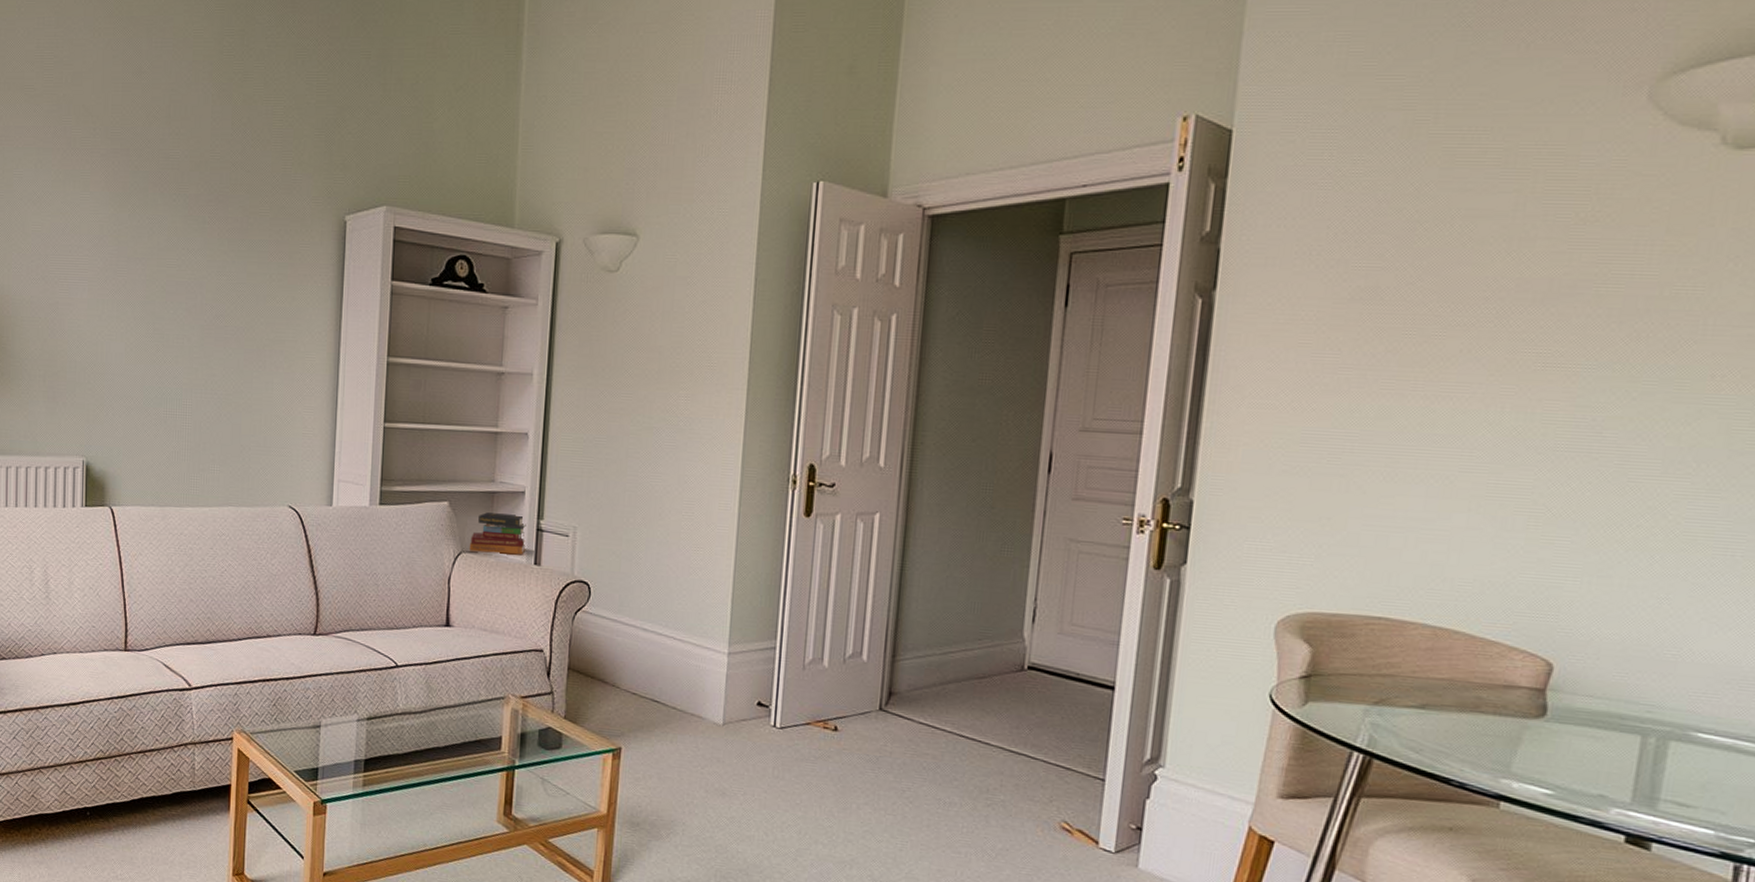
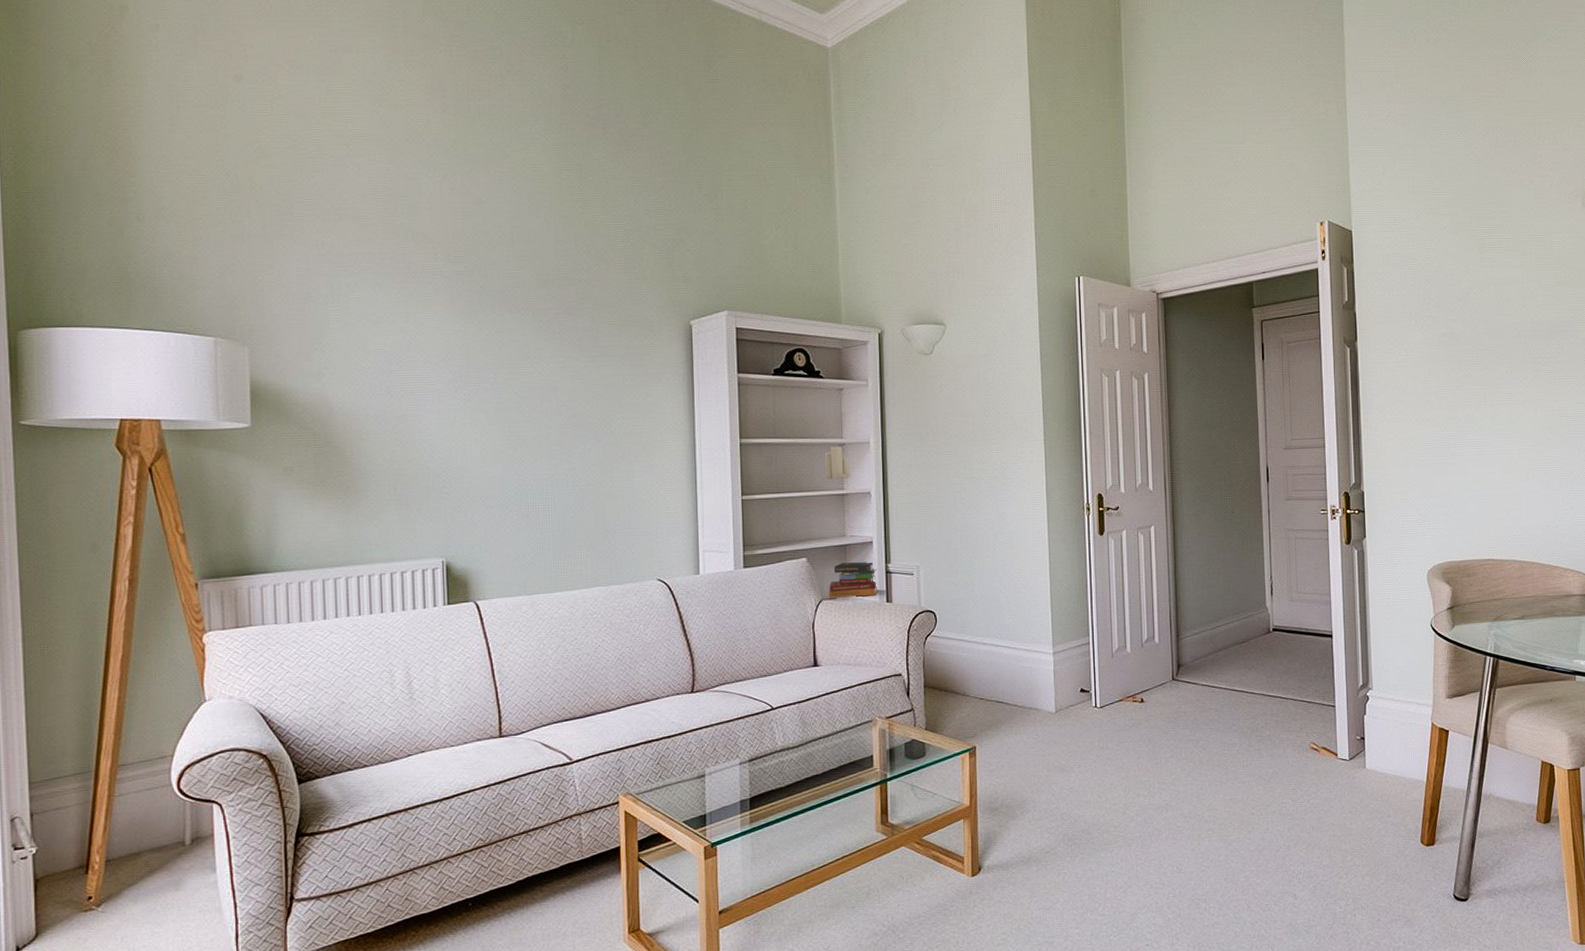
candle: none [479,373,508,415] -> present [824,445,851,480]

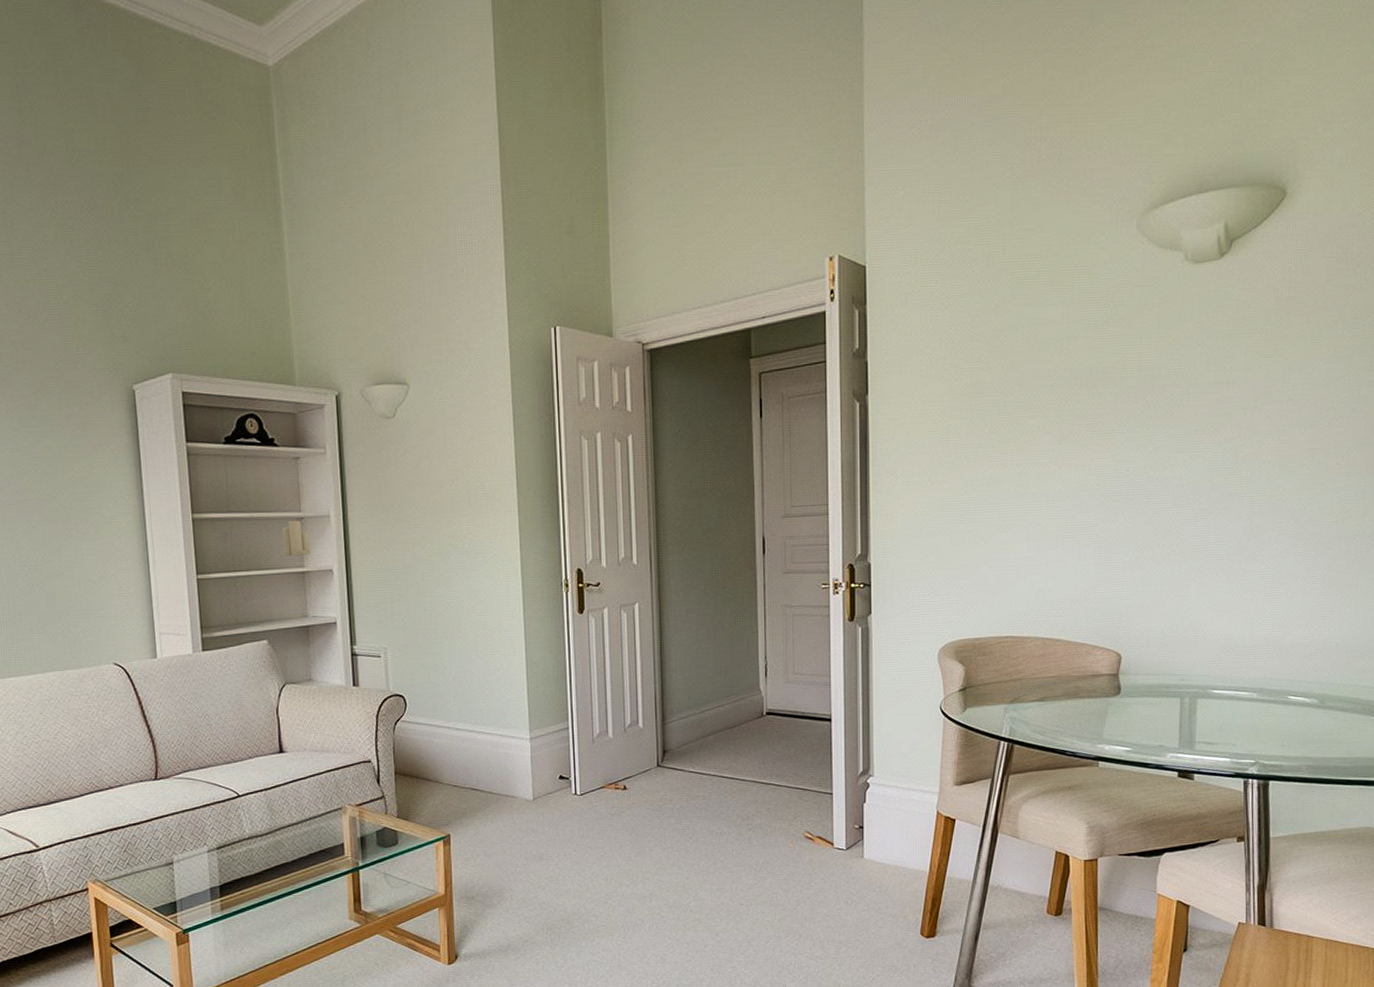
books: present [828,562,878,598] -> none [291,644,344,682]

